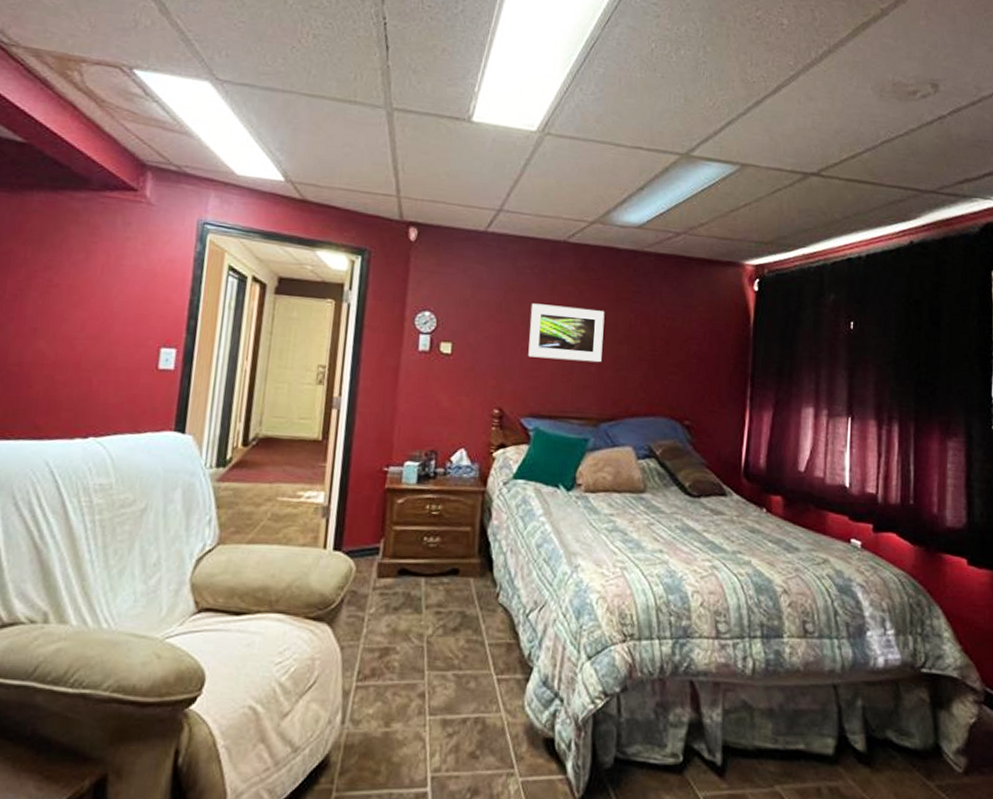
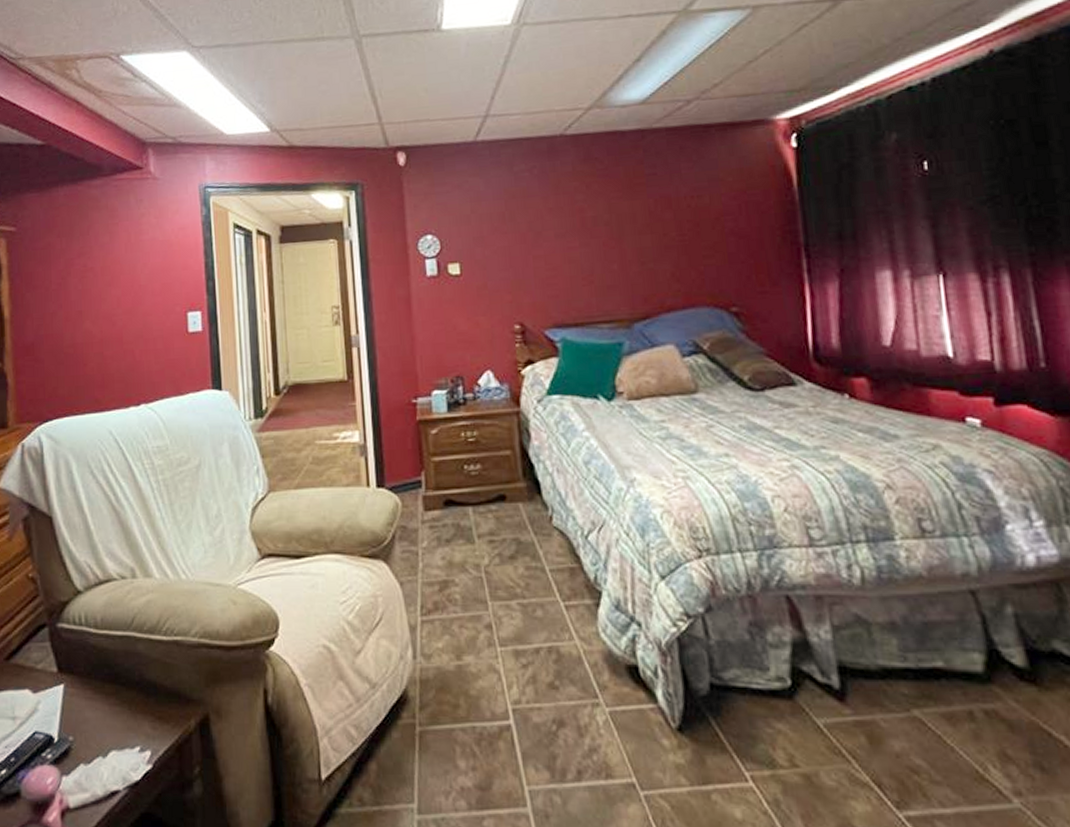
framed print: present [528,303,605,362] -> none [536,202,624,265]

